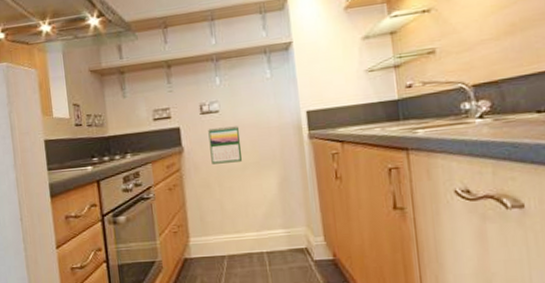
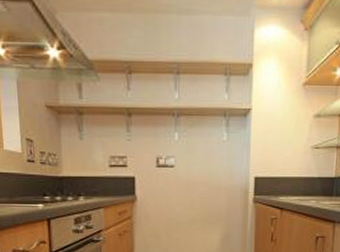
calendar: present [208,126,243,164] -> none [162,181,192,216]

